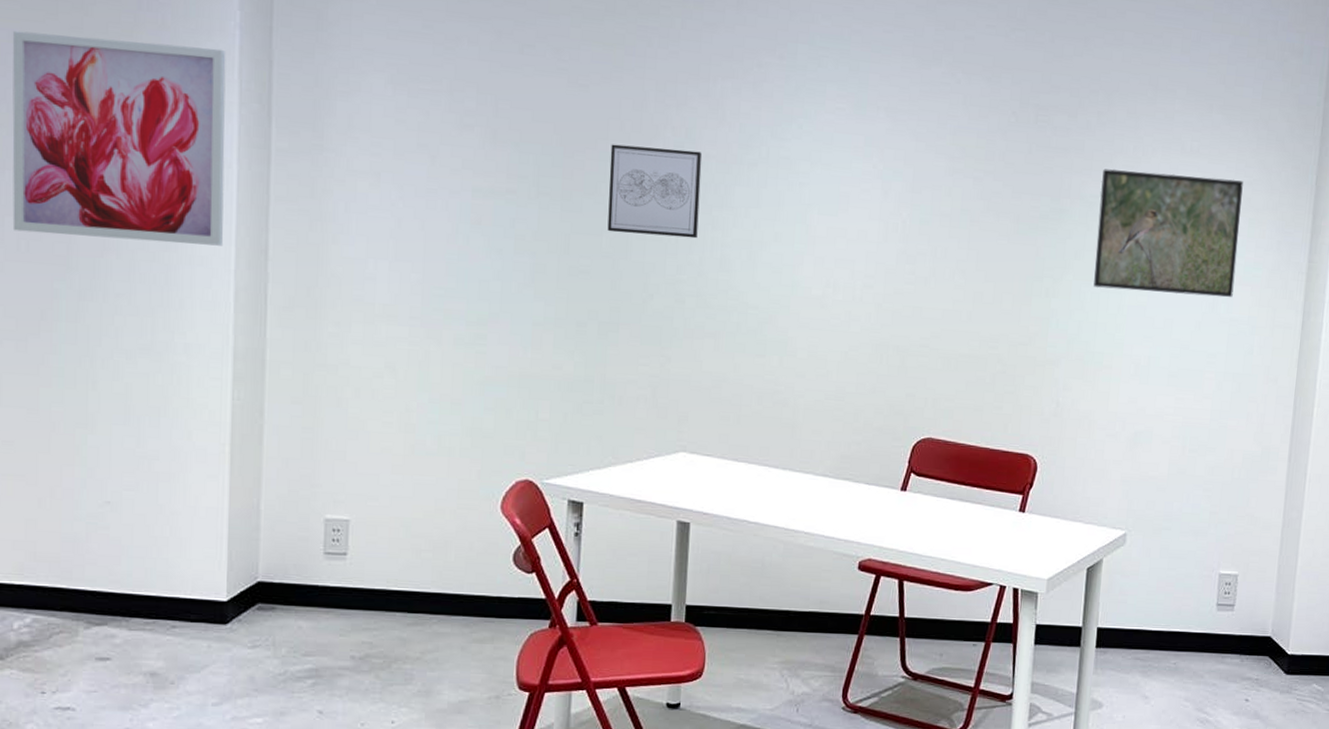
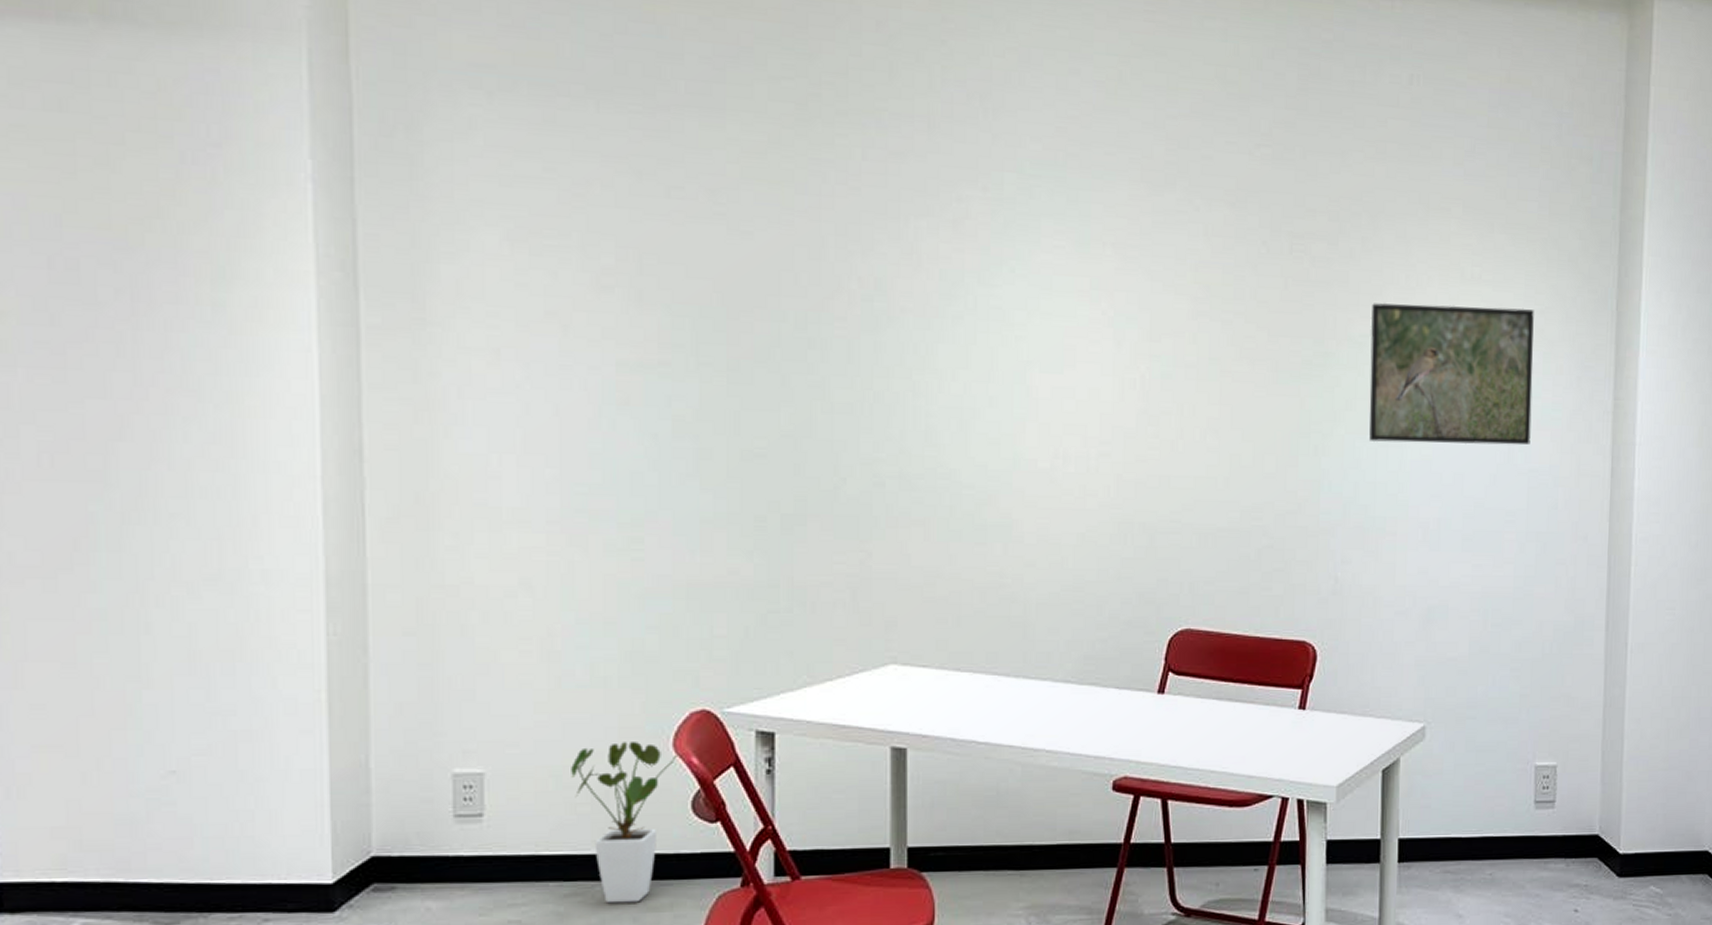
wall art: present [12,30,226,246] -> none [18,195,306,448]
house plant: none [418,502,506,635] -> present [571,742,680,904]
wall art: present [607,144,703,239] -> none [784,301,897,409]

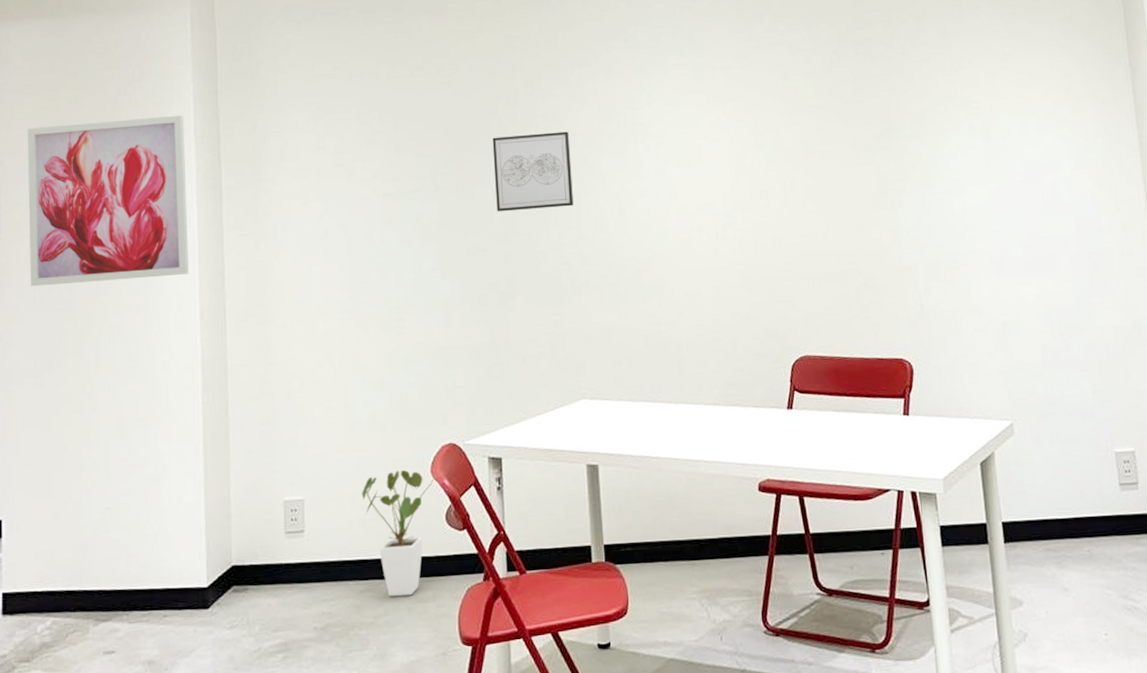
wall art: none [18,195,306,448] -> present [27,115,190,287]
wall art: none [784,301,897,409] -> present [492,131,574,212]
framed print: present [1369,303,1534,445] -> none [925,75,1071,193]

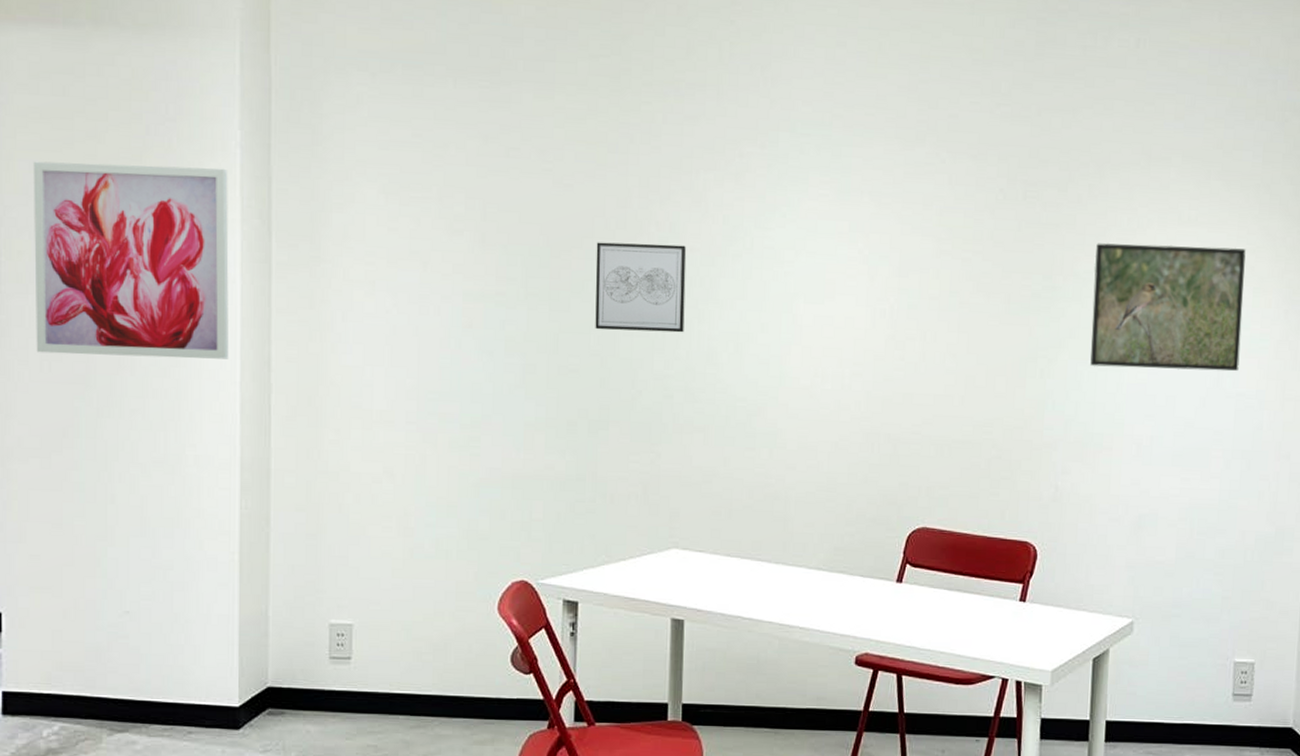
house plant: present [362,470,436,597] -> none [419,604,503,737]
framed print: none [925,75,1071,193] -> present [1090,243,1246,372]

